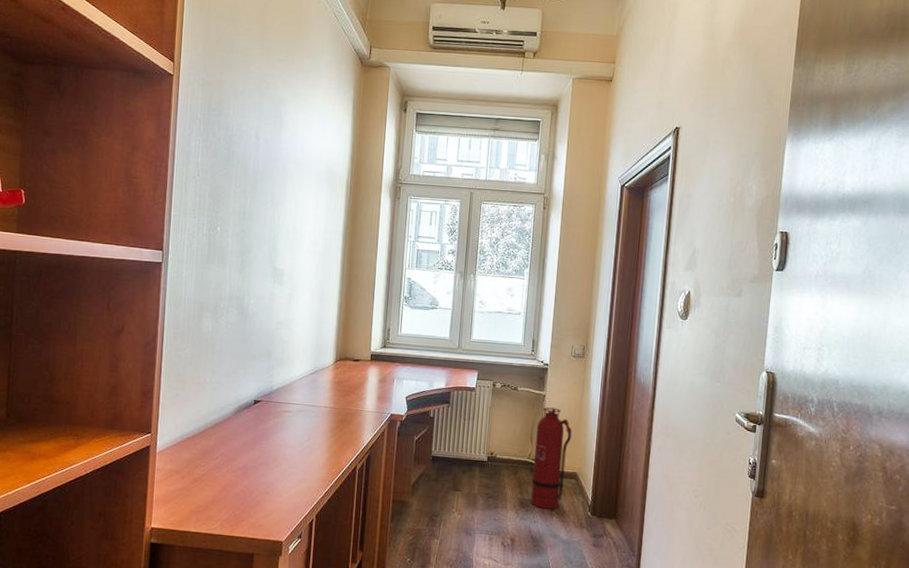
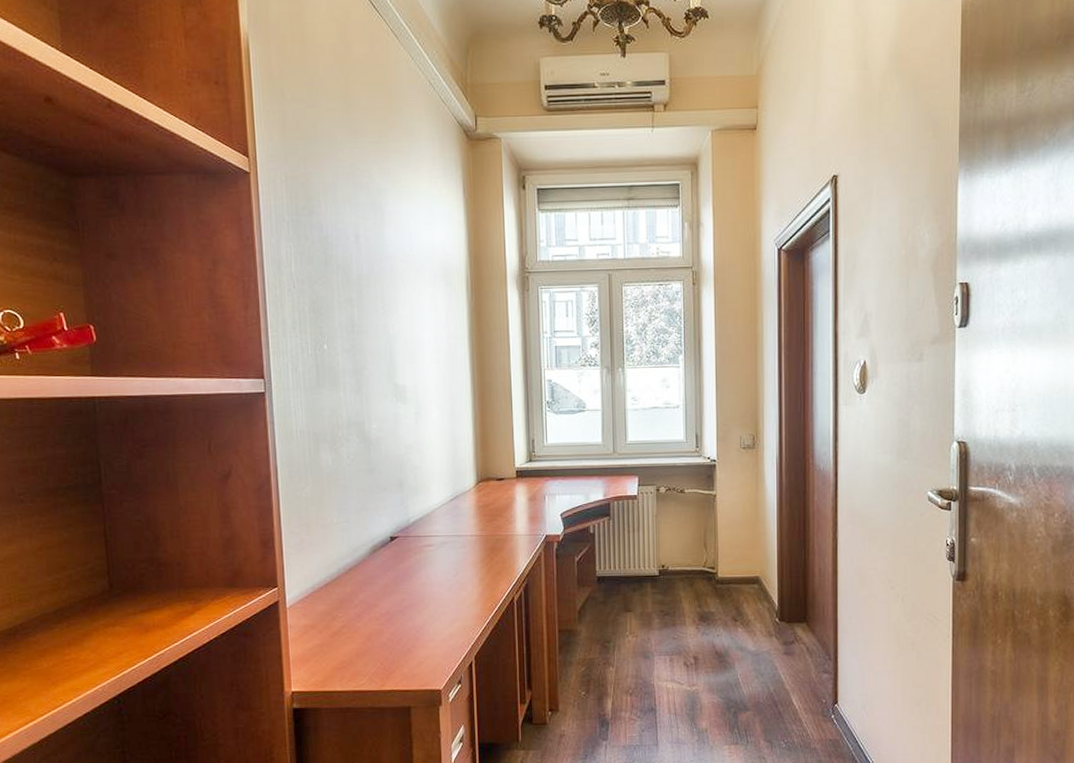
fire extinguisher: present [530,407,572,509] -> none [709,508,750,620]

